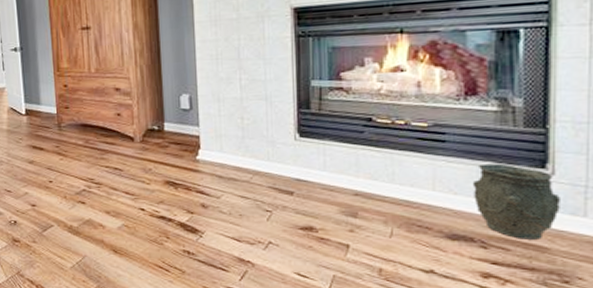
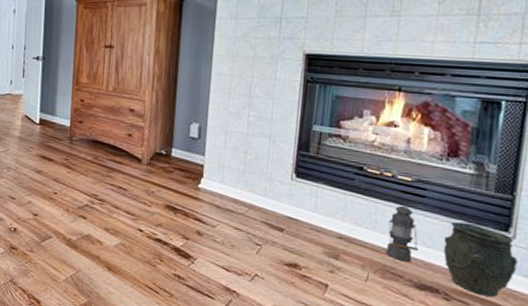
lantern: none [408,153,446,212] -> present [385,205,419,262]

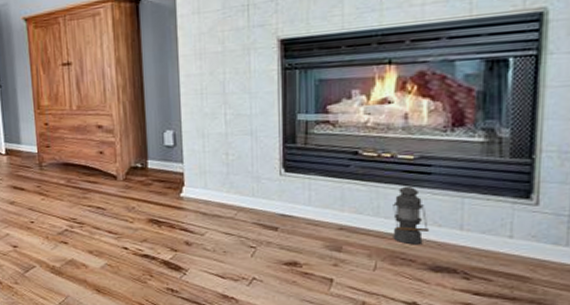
vase: present [443,221,518,297] -> none [456,194,544,270]

